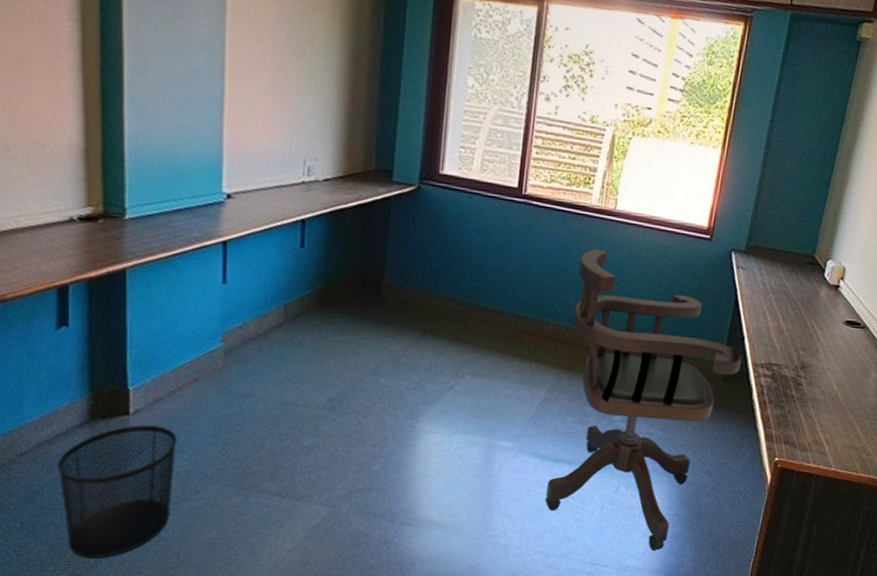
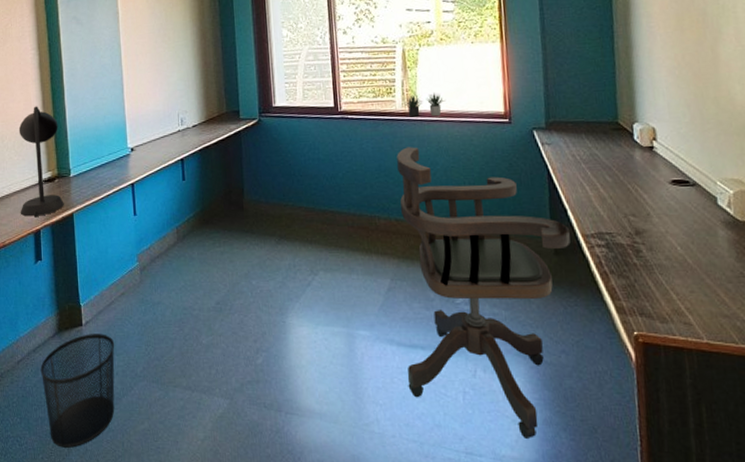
desk lamp: none [34,107,112,268] -> present [18,106,64,218]
succulent plant: none [600,190,648,221] -> present [403,93,445,117]

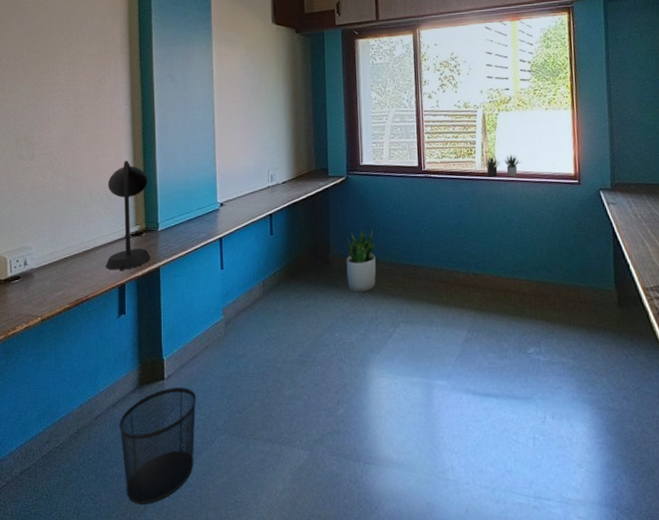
planter: none [260,172,293,239] -> present [346,228,376,293]
office chair: present [397,147,571,438] -> none [475,205,632,481]

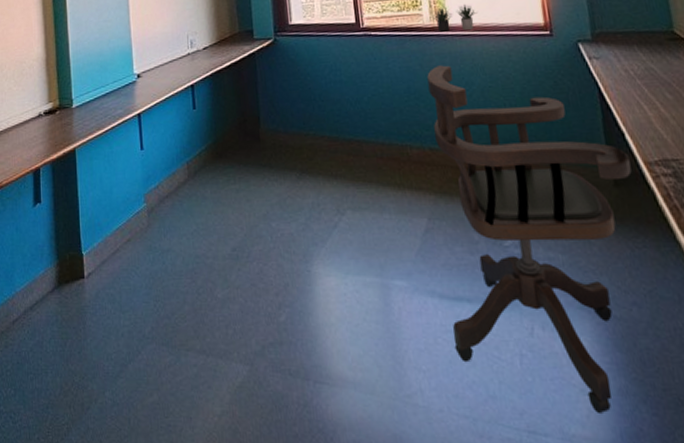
desk lamp: present [105,160,151,271] -> none [18,31,66,154]
waste bin: present [119,387,197,504] -> none [37,287,120,426]
planter: present [346,228,376,293] -> none [278,97,315,174]
office chair: none [475,205,632,481] -> present [427,65,632,413]

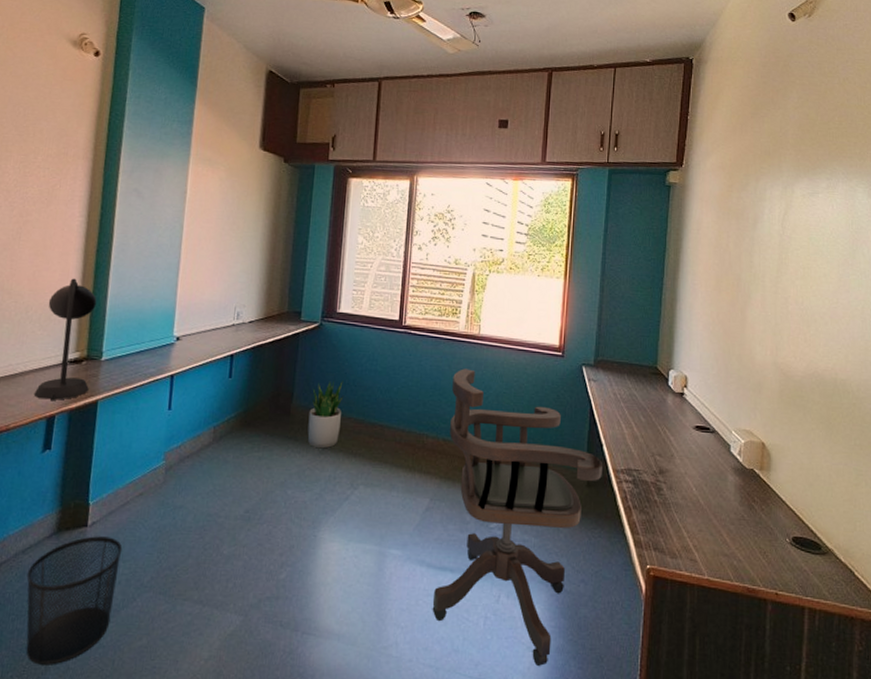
desk lamp: none [18,31,66,154] -> present [33,278,97,401]
waste bin: none [37,287,120,426] -> present [26,536,123,665]
planter: none [278,97,315,174] -> present [307,380,344,449]
succulent plant: present [431,4,477,32] -> none [466,318,506,343]

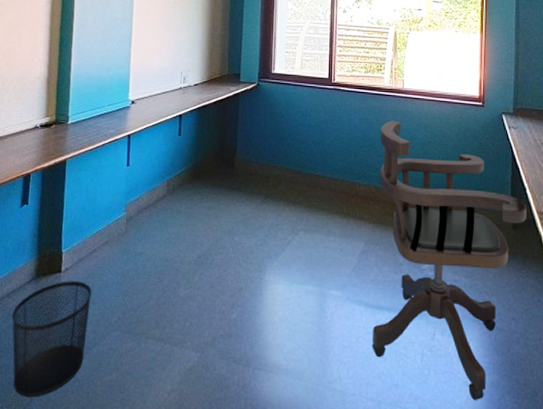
desk lamp: present [33,278,97,401] -> none [12,52,62,161]
planter: present [307,380,344,449] -> none [250,135,282,198]

